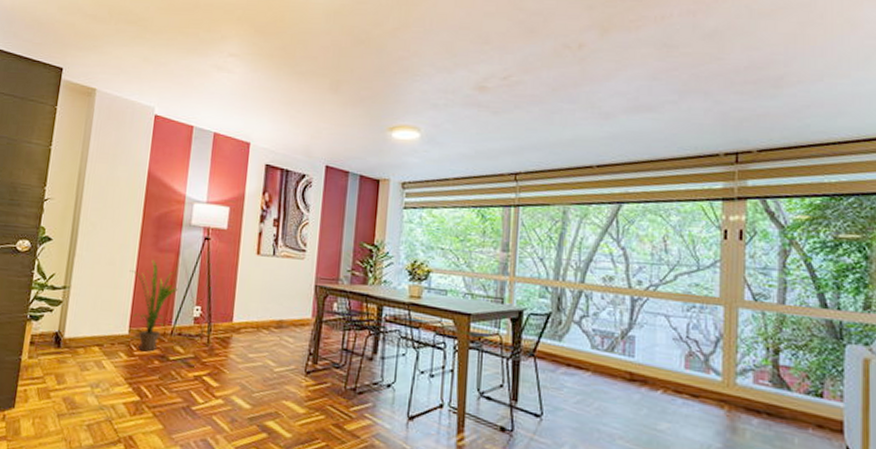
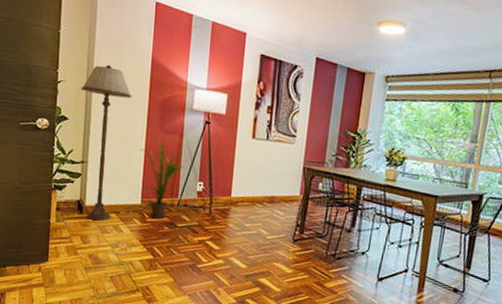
floor lamp: none [63,180,125,356] -> present [81,64,132,221]

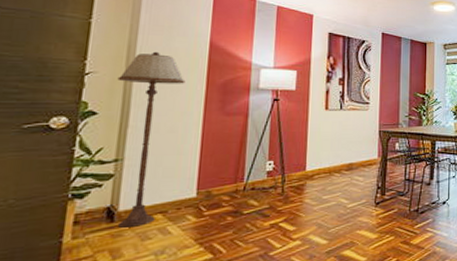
house plant: present [139,140,183,219] -> none [194,123,248,211]

